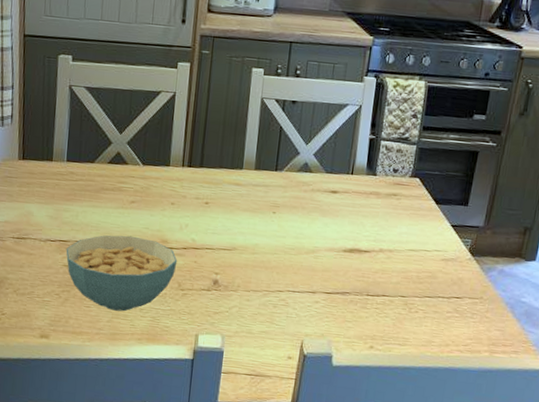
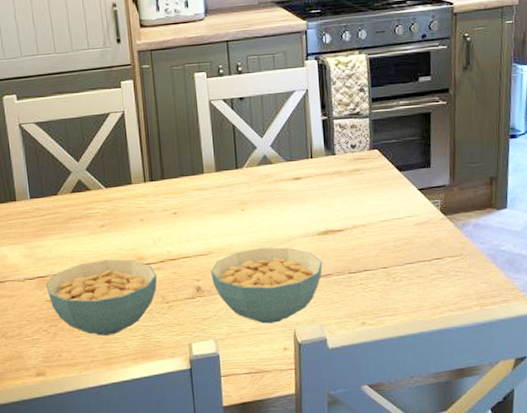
cereal bowl: none [230,253,343,331] -> present [210,247,323,324]

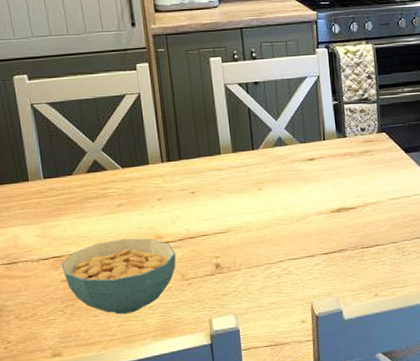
cereal bowl: present [210,247,323,324] -> none [229,224,337,298]

